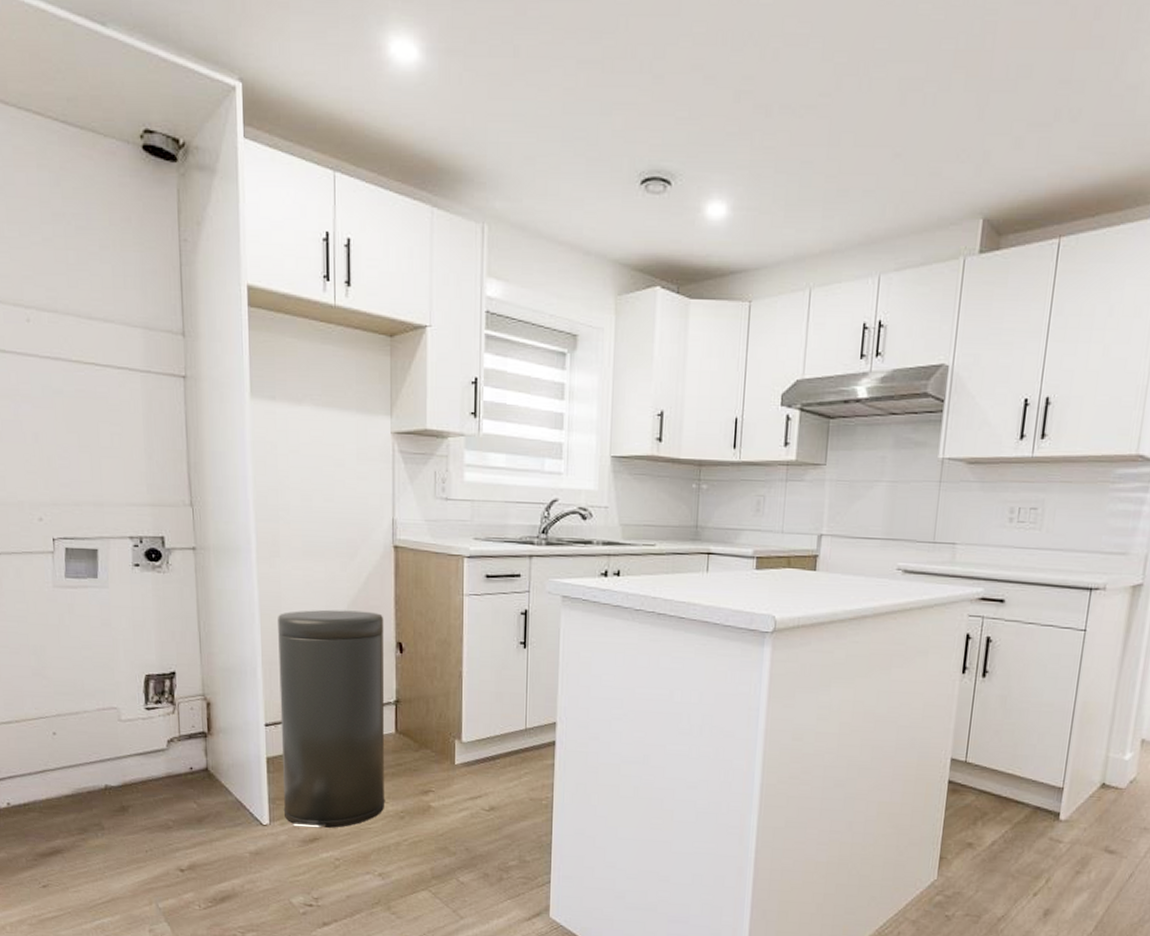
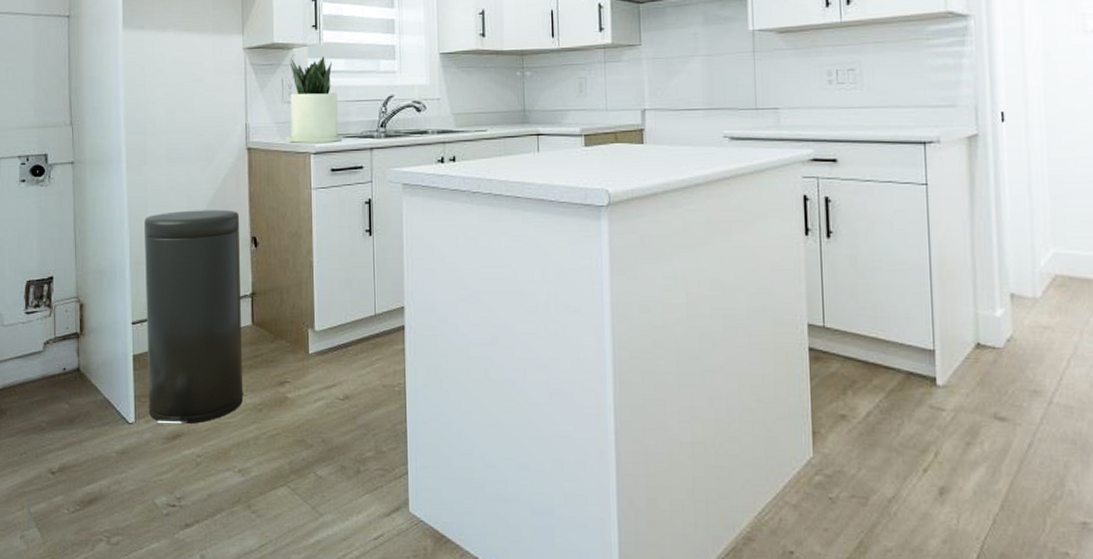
planter: none [437,448,500,547] -> present [286,56,343,144]

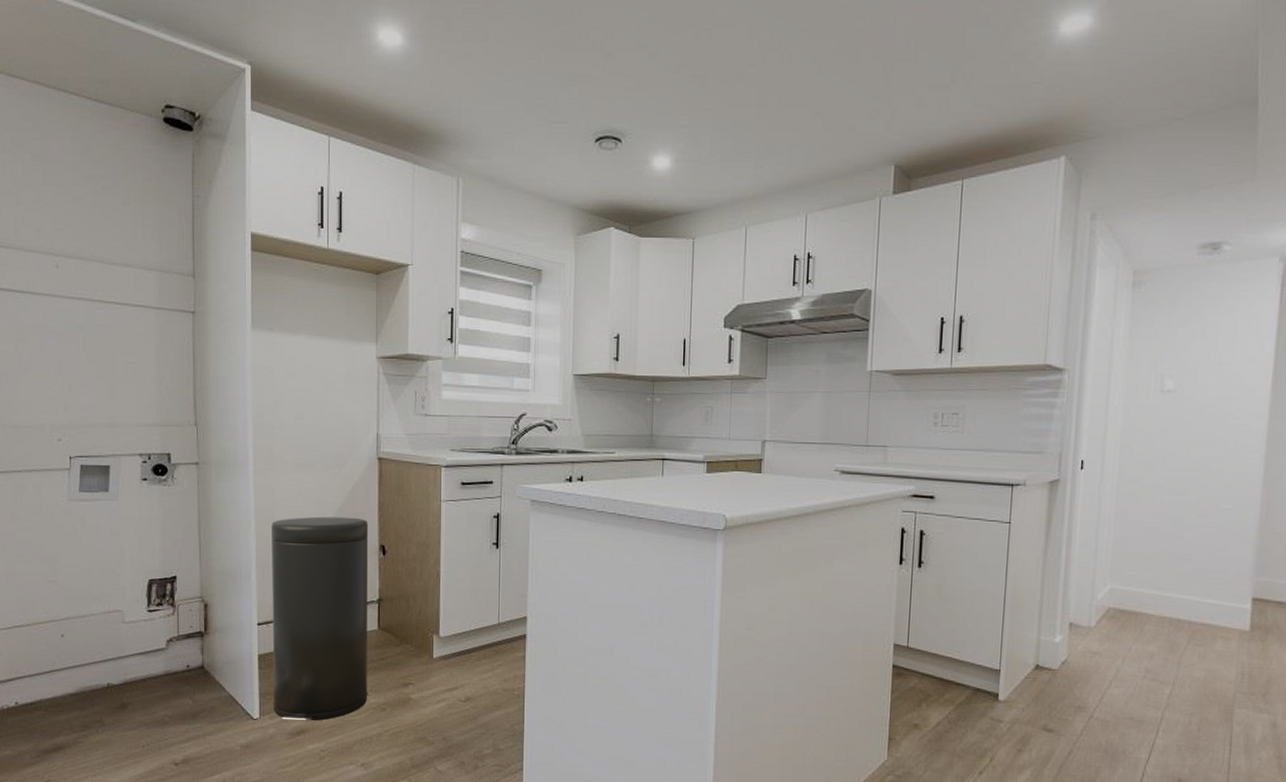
planter: present [286,56,343,144] -> none [417,370,474,457]

